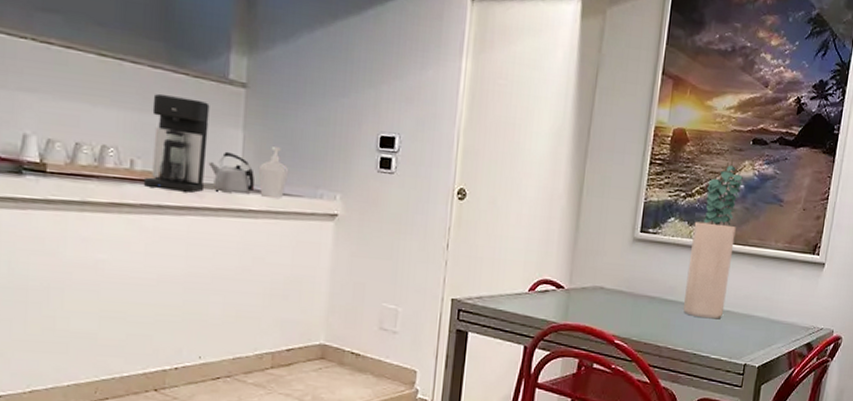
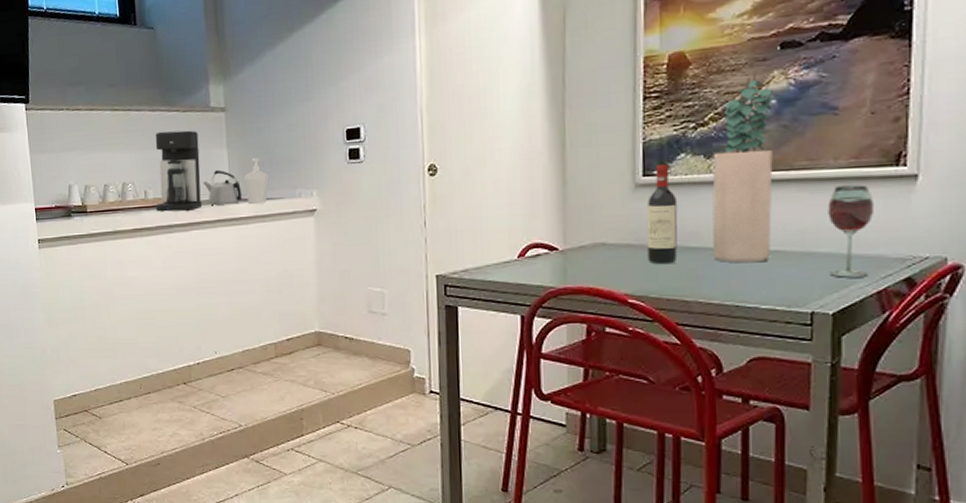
wine bottle: none [634,224,664,313] -> present [646,164,678,265]
wineglass: none [760,264,796,339] -> present [828,184,875,278]

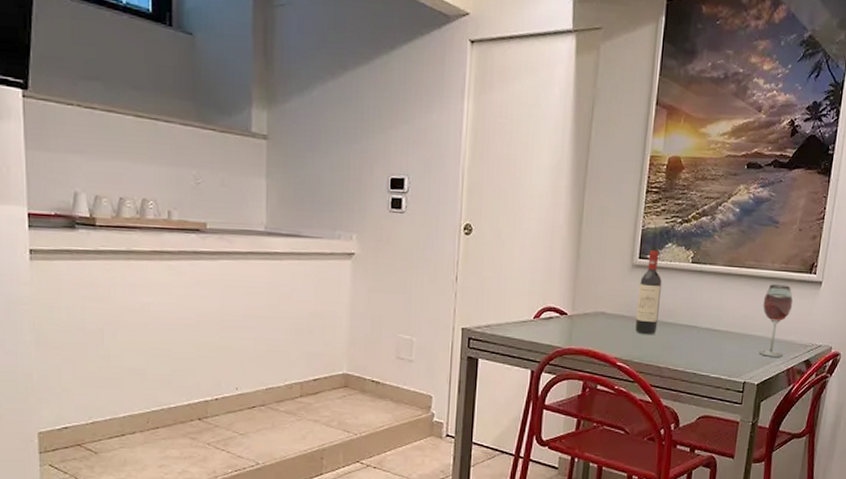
coffee maker: present [155,130,203,212] -> none [180,148,235,240]
kettle: present [202,169,243,207] -> none [236,199,279,239]
soap bottle: present [243,157,270,205] -> none [281,191,309,242]
vase: present [712,70,773,264] -> none [682,182,738,340]

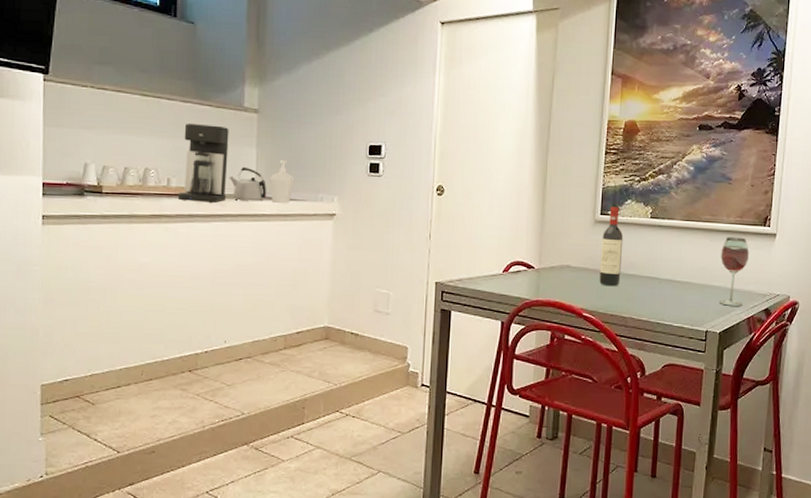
coffee maker: none [180,148,235,240] -> present [177,122,229,204]
kettle: none [236,199,279,239] -> present [229,166,267,202]
soap bottle: none [281,191,309,242] -> present [269,159,295,204]

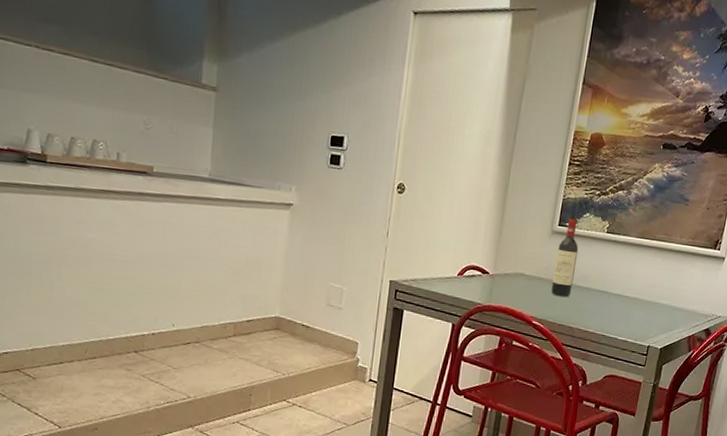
coffee maker: present [177,122,229,204] -> none [127,95,185,183]
kettle: present [229,166,267,202] -> none [182,147,222,185]
soap bottle: present [269,159,295,204] -> none [225,142,252,190]
wineglass: present [719,237,750,306] -> none [663,257,698,325]

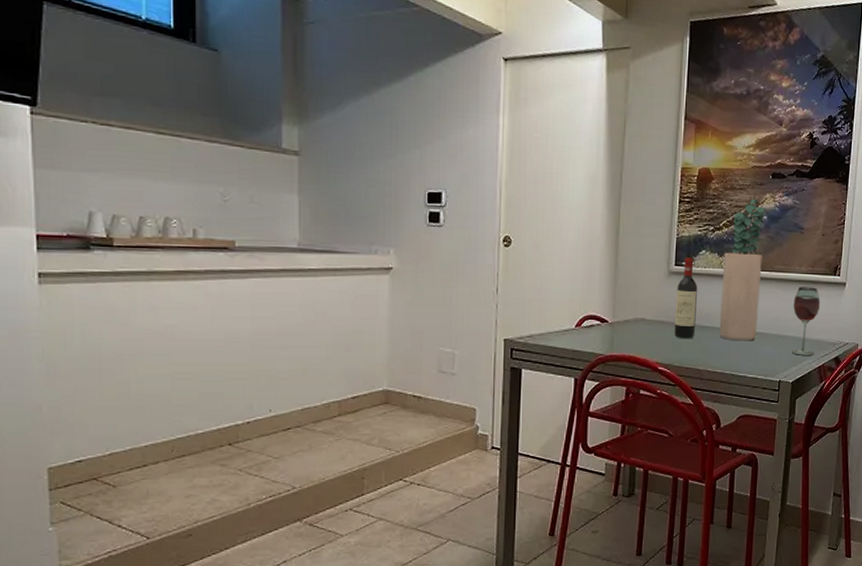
vase: none [594,160,653,305] -> present [719,191,765,341]
wineglass: none [663,257,698,325] -> present [791,287,821,355]

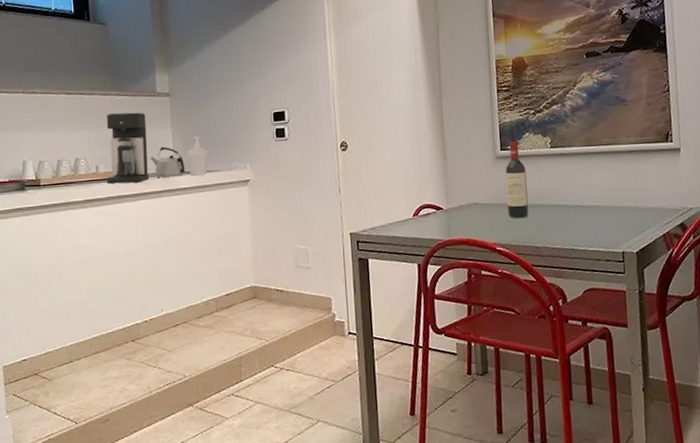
coffee maker: none [206,165,265,258] -> present [106,112,150,185]
kettle: none [267,216,313,256] -> present [150,146,186,179]
soap bottle: none [315,207,344,258] -> present [186,135,209,177]
vase: present [719,191,765,341] -> none [547,72,593,216]
wineglass: present [791,287,821,355] -> none [626,156,656,225]

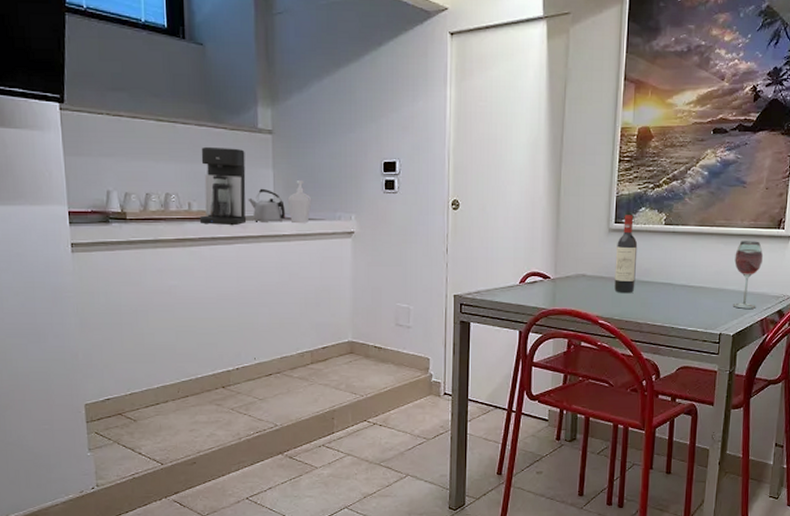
wineglass: none [626,156,656,225] -> present [732,241,764,309]

